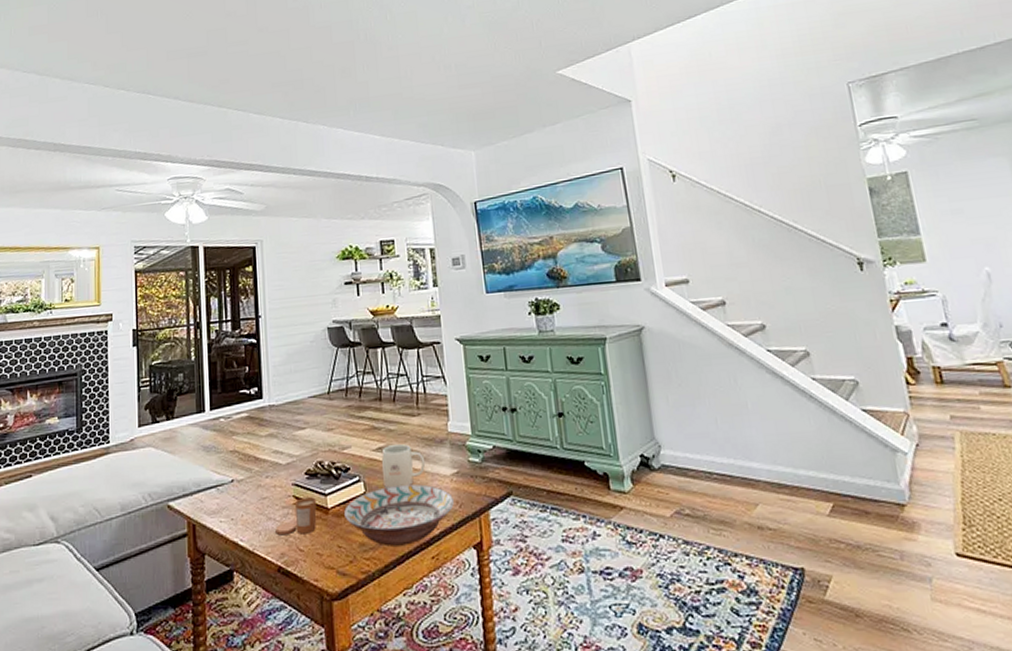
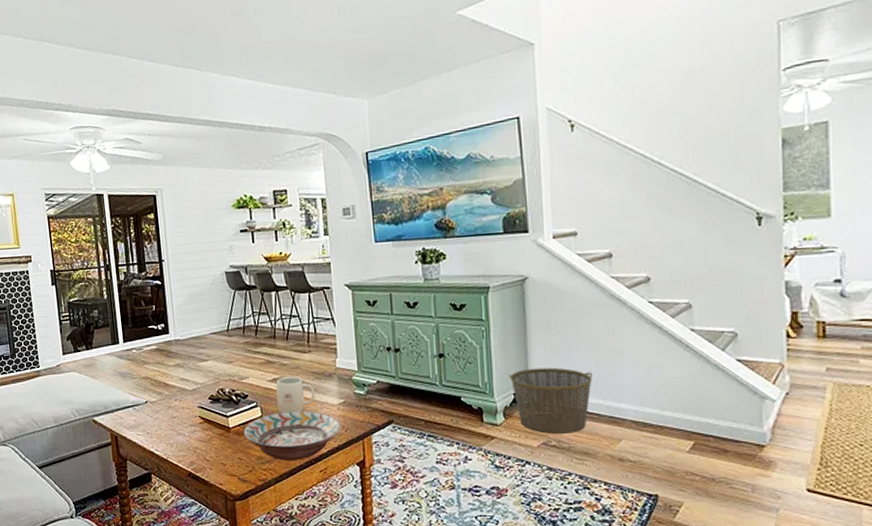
candle: present [275,497,317,536] -> none [185,418,220,448]
basket: none [634,424,720,501] -> present [509,367,592,434]

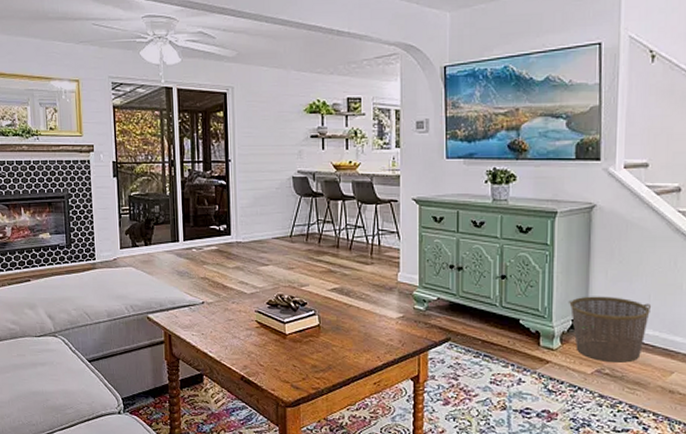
decorative bowl: present [244,411,340,461] -> none [300,322,397,371]
mug: present [275,377,316,413] -> none [335,287,375,324]

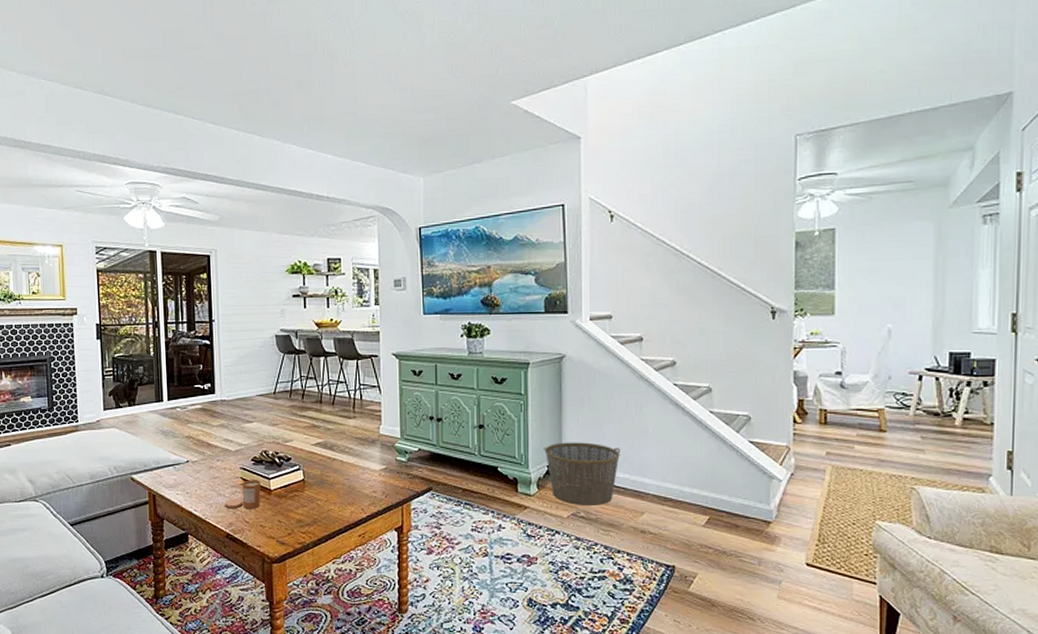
candle: none [240,323,276,353] -> present [225,480,261,509]

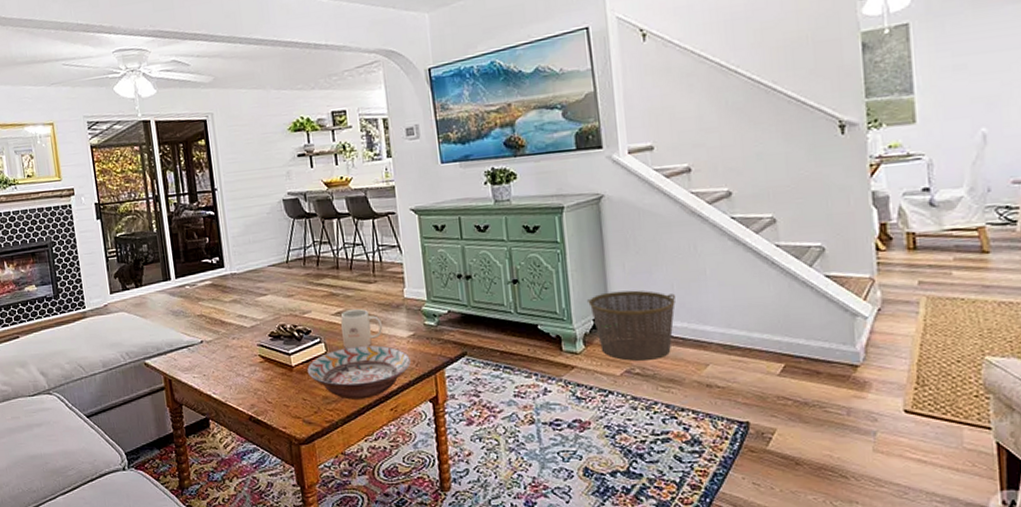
candle: present [225,480,261,509] -> none [244,356,282,390]
decorative bowl: none [285,476,381,524] -> present [307,345,411,400]
mug: none [319,442,358,477] -> present [340,309,383,349]

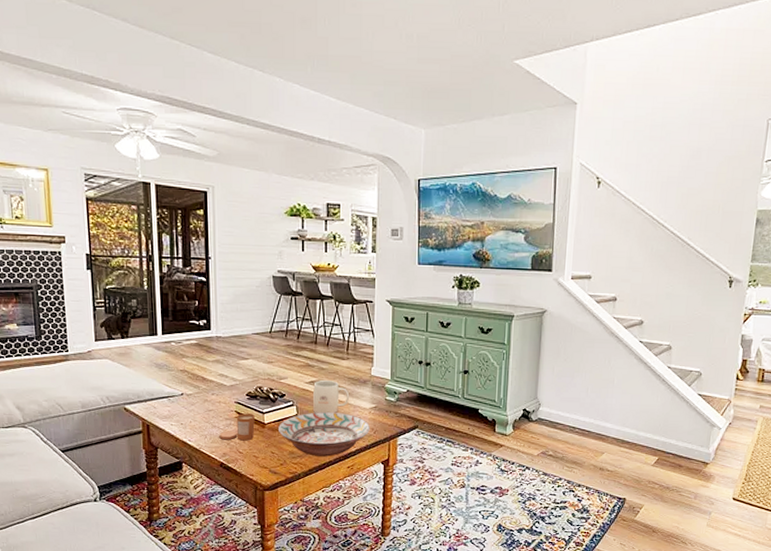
candle: none [244,356,282,390] -> present [219,413,255,441]
basket: present [588,290,675,361] -> none [521,389,588,446]

